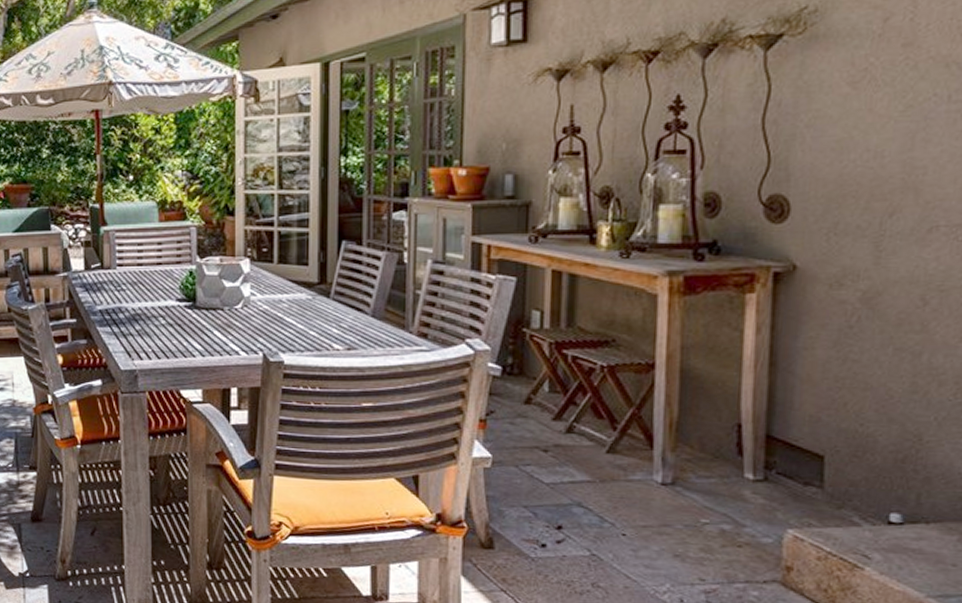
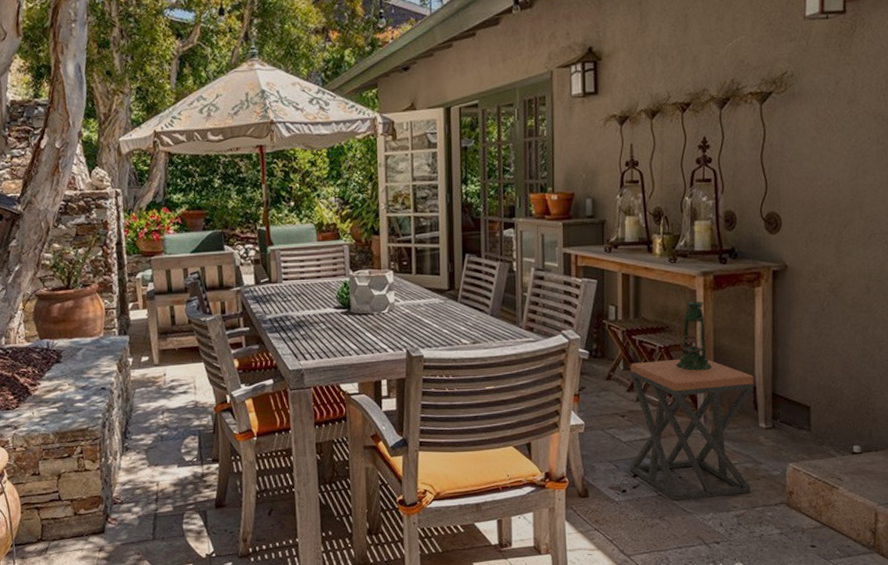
stool: none [553,382,739,565] -> present [630,359,754,501]
lantern: none [624,303,676,399] -> present [675,297,711,371]

